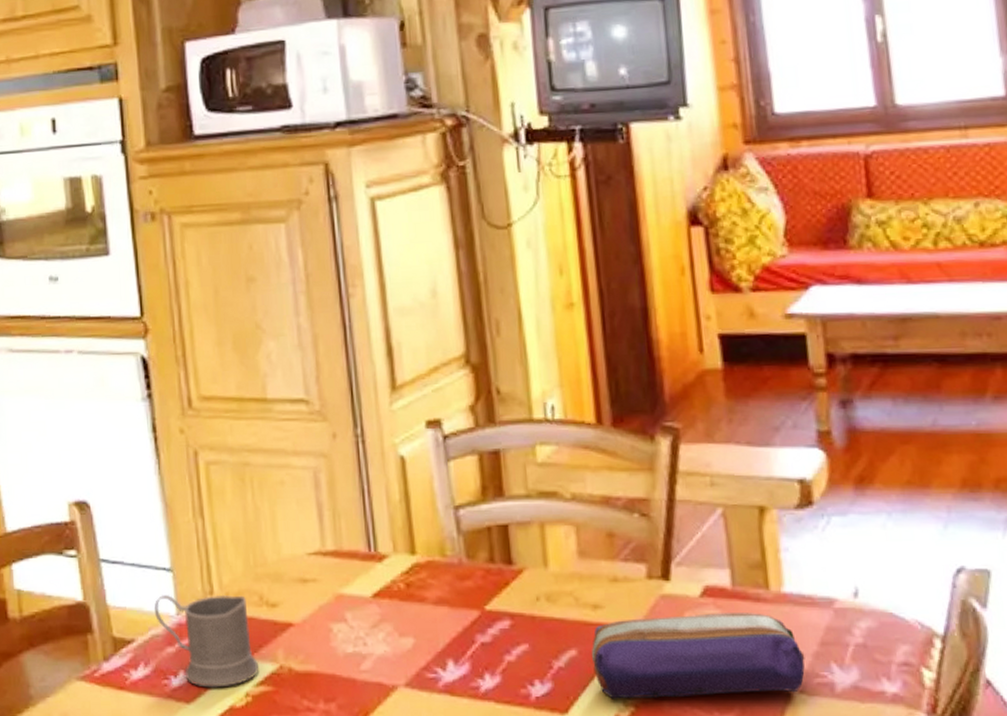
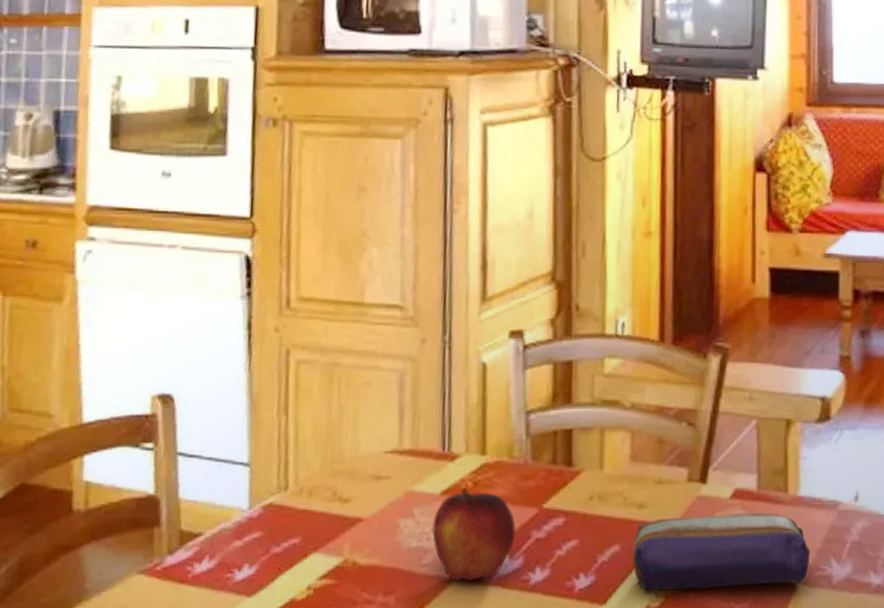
mug: present [153,594,260,688] -> none [226,489,324,581]
fruit: none [367,589,458,688] -> present [432,487,516,581]

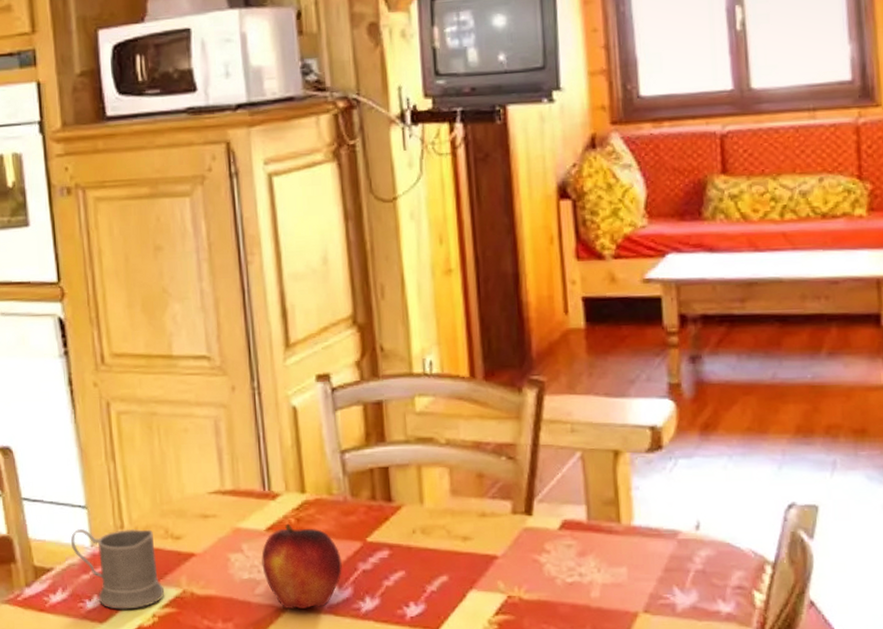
mug: none [226,489,324,581] -> present [70,528,165,610]
pencil case: present [632,513,811,591] -> none [460,543,651,619]

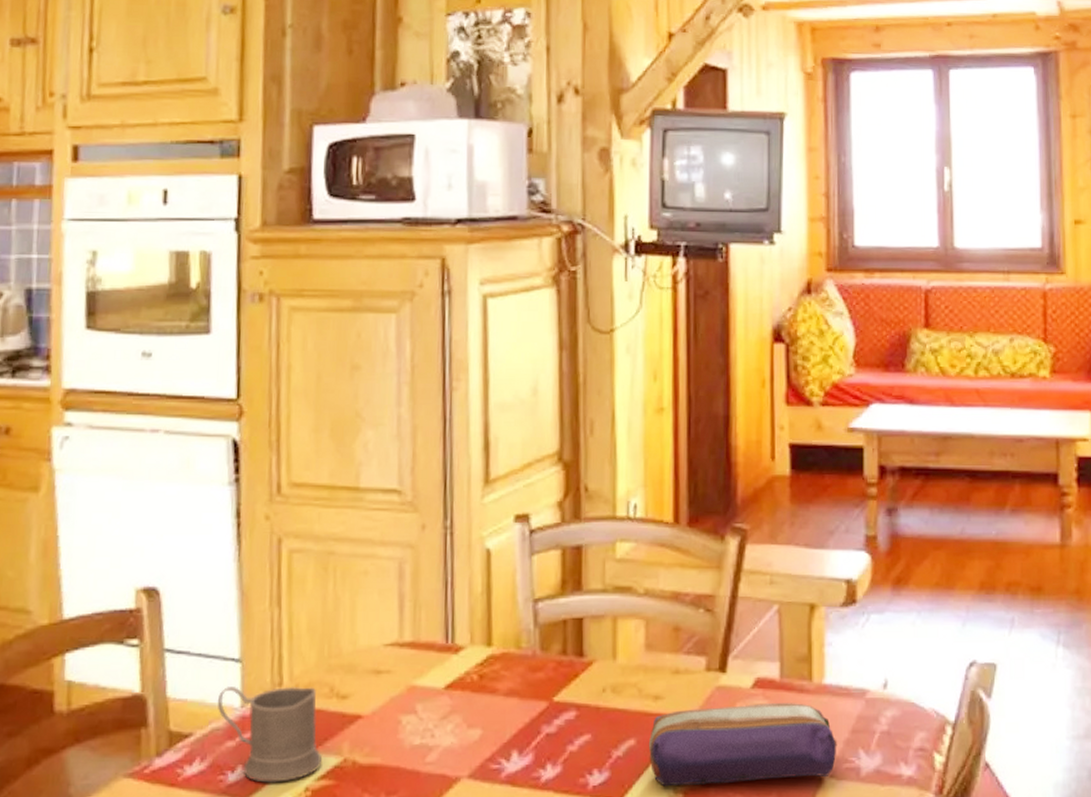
fruit: present [261,523,342,610] -> none [436,680,525,780]
pencil case: none [460,543,651,619] -> present [648,703,837,787]

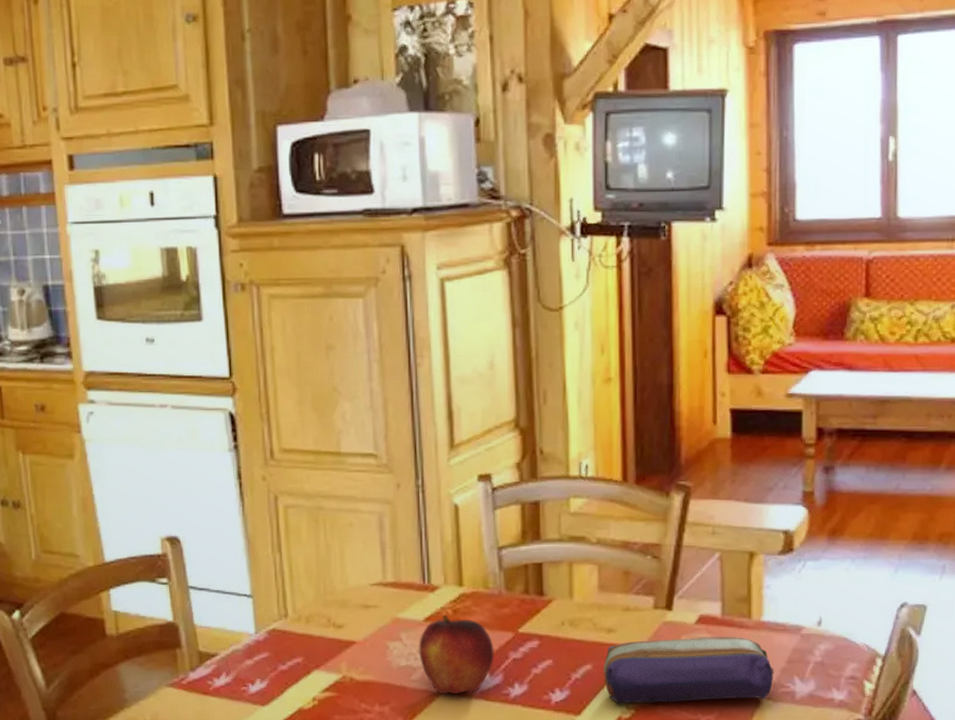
mug: present [217,686,322,783] -> none [235,617,325,693]
fruit: none [436,680,525,780] -> present [419,614,494,695]

